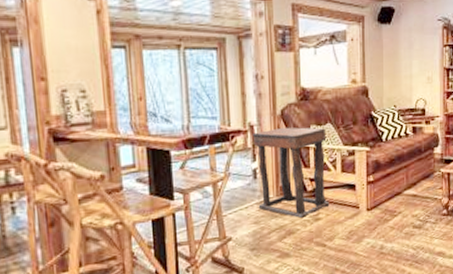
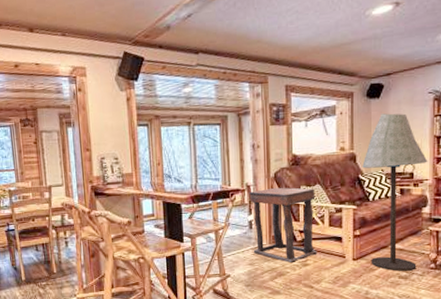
floor lamp: none [375,41,439,221] -> present [362,113,428,272]

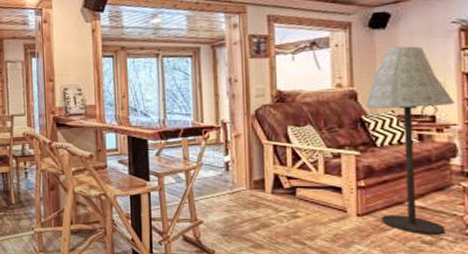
side table: present [249,187,317,264] -> none [225,126,310,214]

